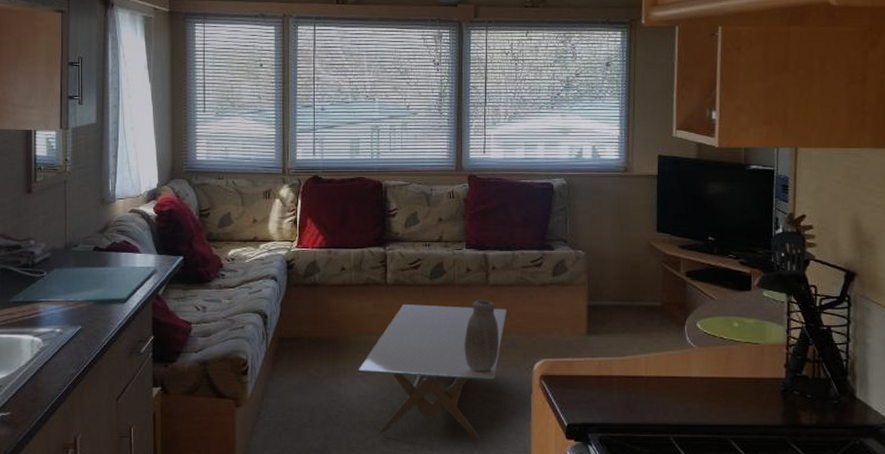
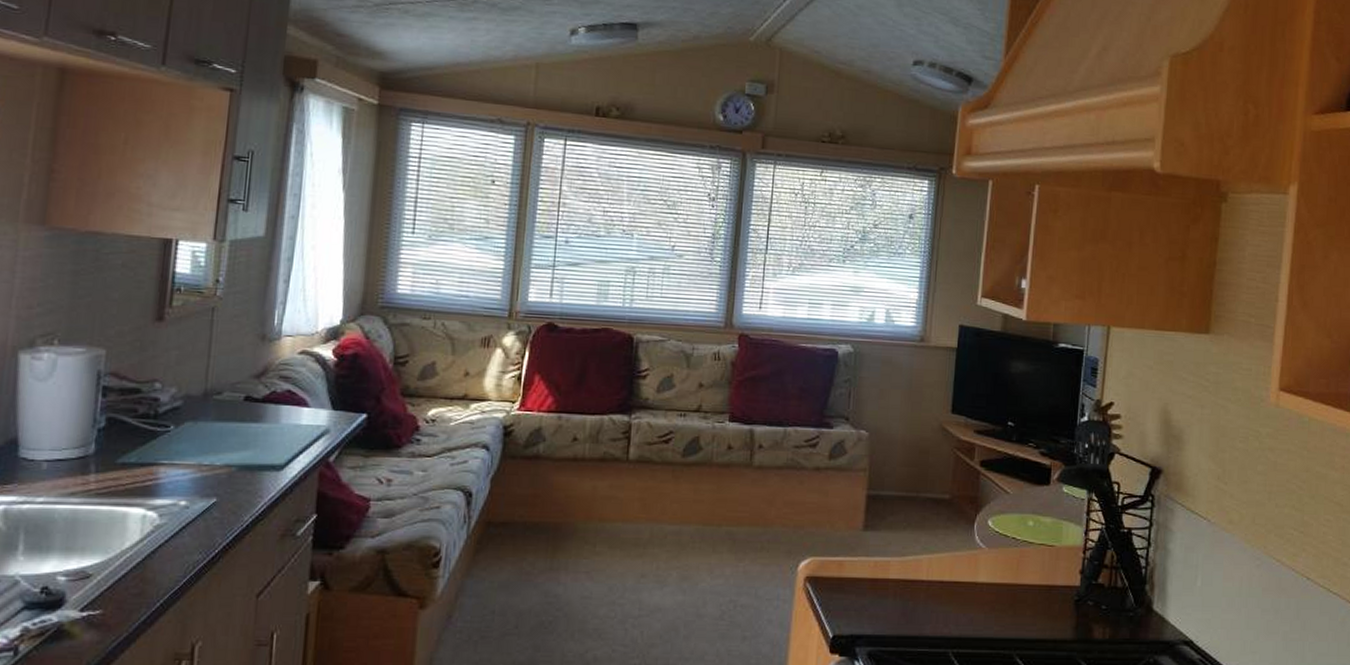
coffee table: present [358,304,507,440] -> none [583,486,773,654]
vase: present [464,300,498,372] -> none [716,484,760,571]

